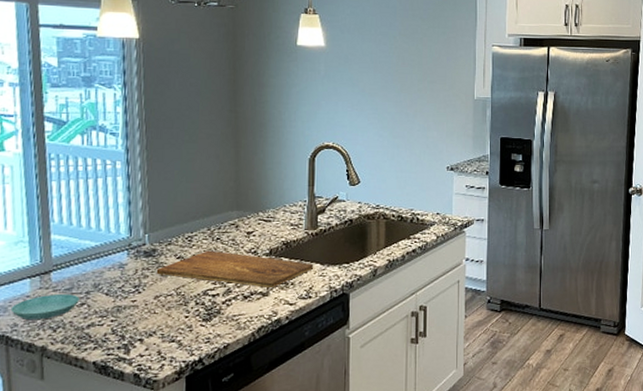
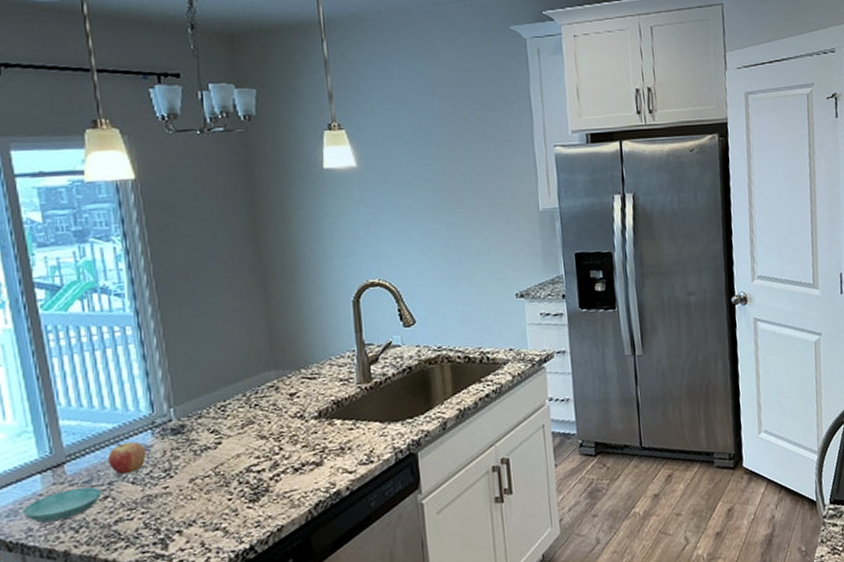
fruit: none [88,258,121,287] -> present [108,441,147,475]
cutting board: present [156,250,314,288] -> none [187,419,373,456]

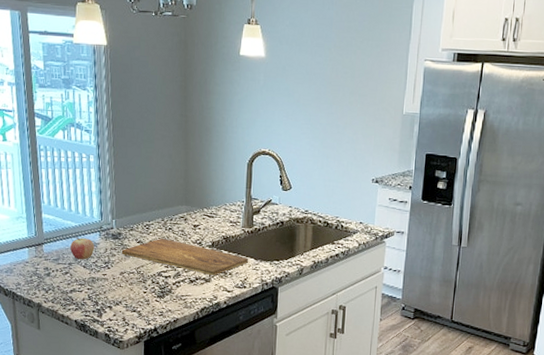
saucer: present [22,487,102,523] -> none [15,262,64,282]
cutting board: none [187,419,373,456] -> present [121,238,249,275]

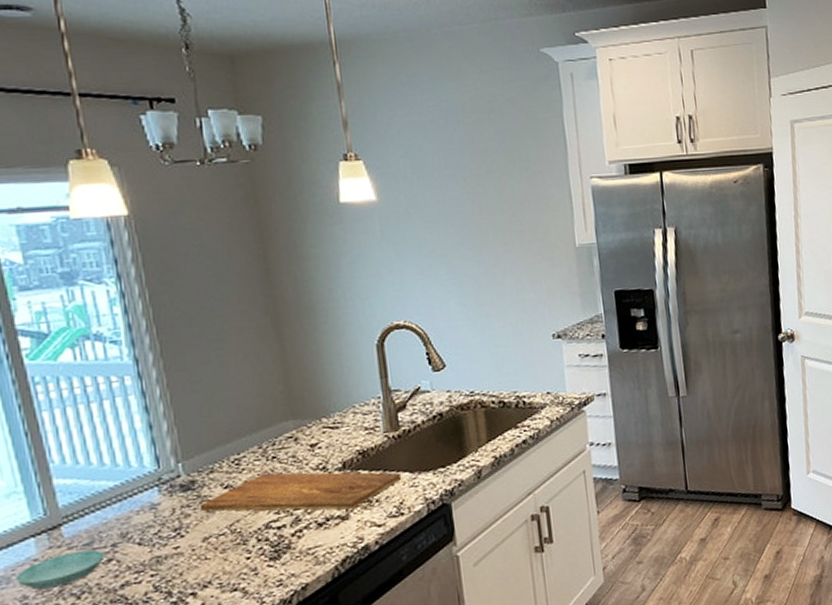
saucer: none [15,262,64,282] -> present [15,549,105,590]
fruit: present [70,236,95,260] -> none [110,499,154,536]

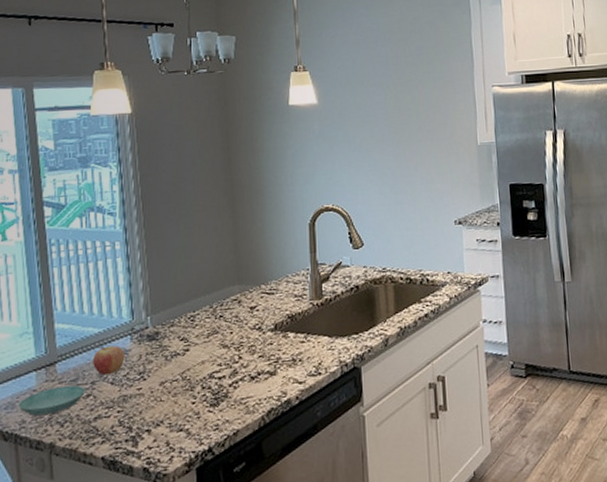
fruit: none [110,499,154,536] -> present [93,345,125,376]
cutting board: present [199,472,402,512] -> none [160,329,322,366]

